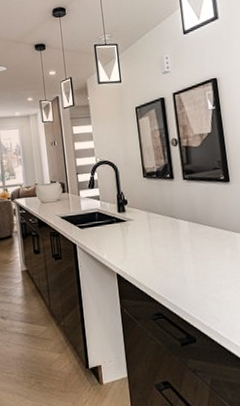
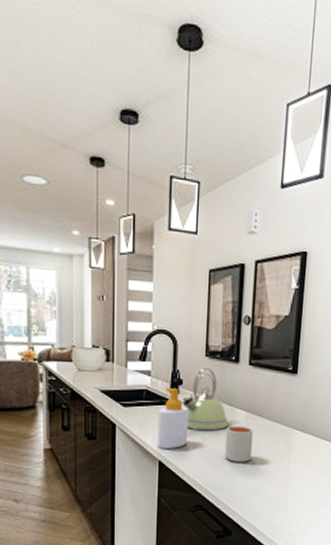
soap bottle: none [110,208,140,262] -> present [158,387,189,449]
kettle: none [129,187,174,243] -> present [182,368,229,431]
mug: none [173,235,202,270] -> present [225,426,254,462]

